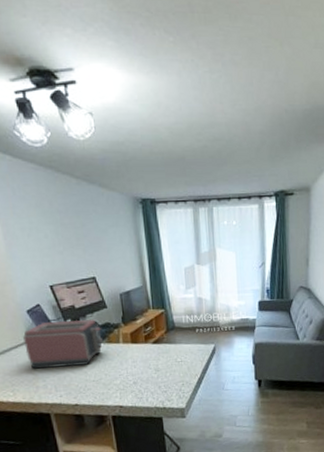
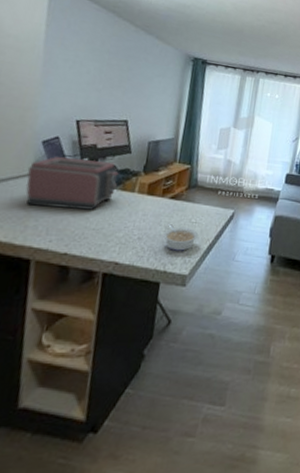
legume: none [154,366,187,389] -> present [162,224,199,251]

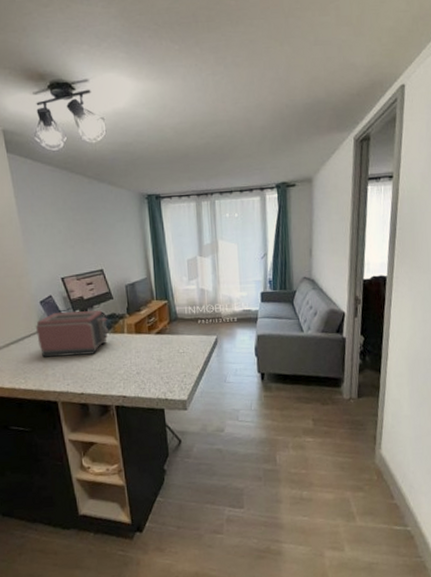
legume: present [162,224,199,251] -> none [157,357,189,380]

